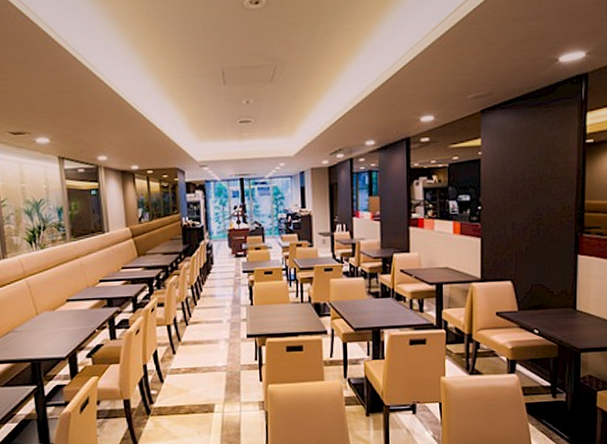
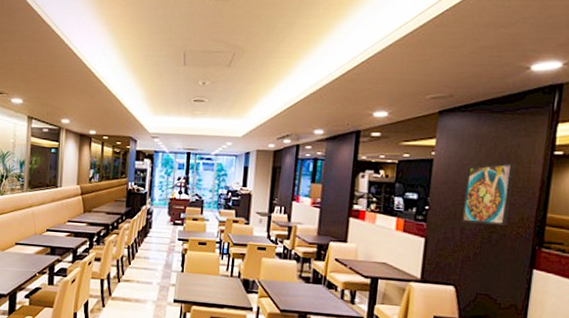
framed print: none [512,154,553,219] -> present [461,162,515,226]

